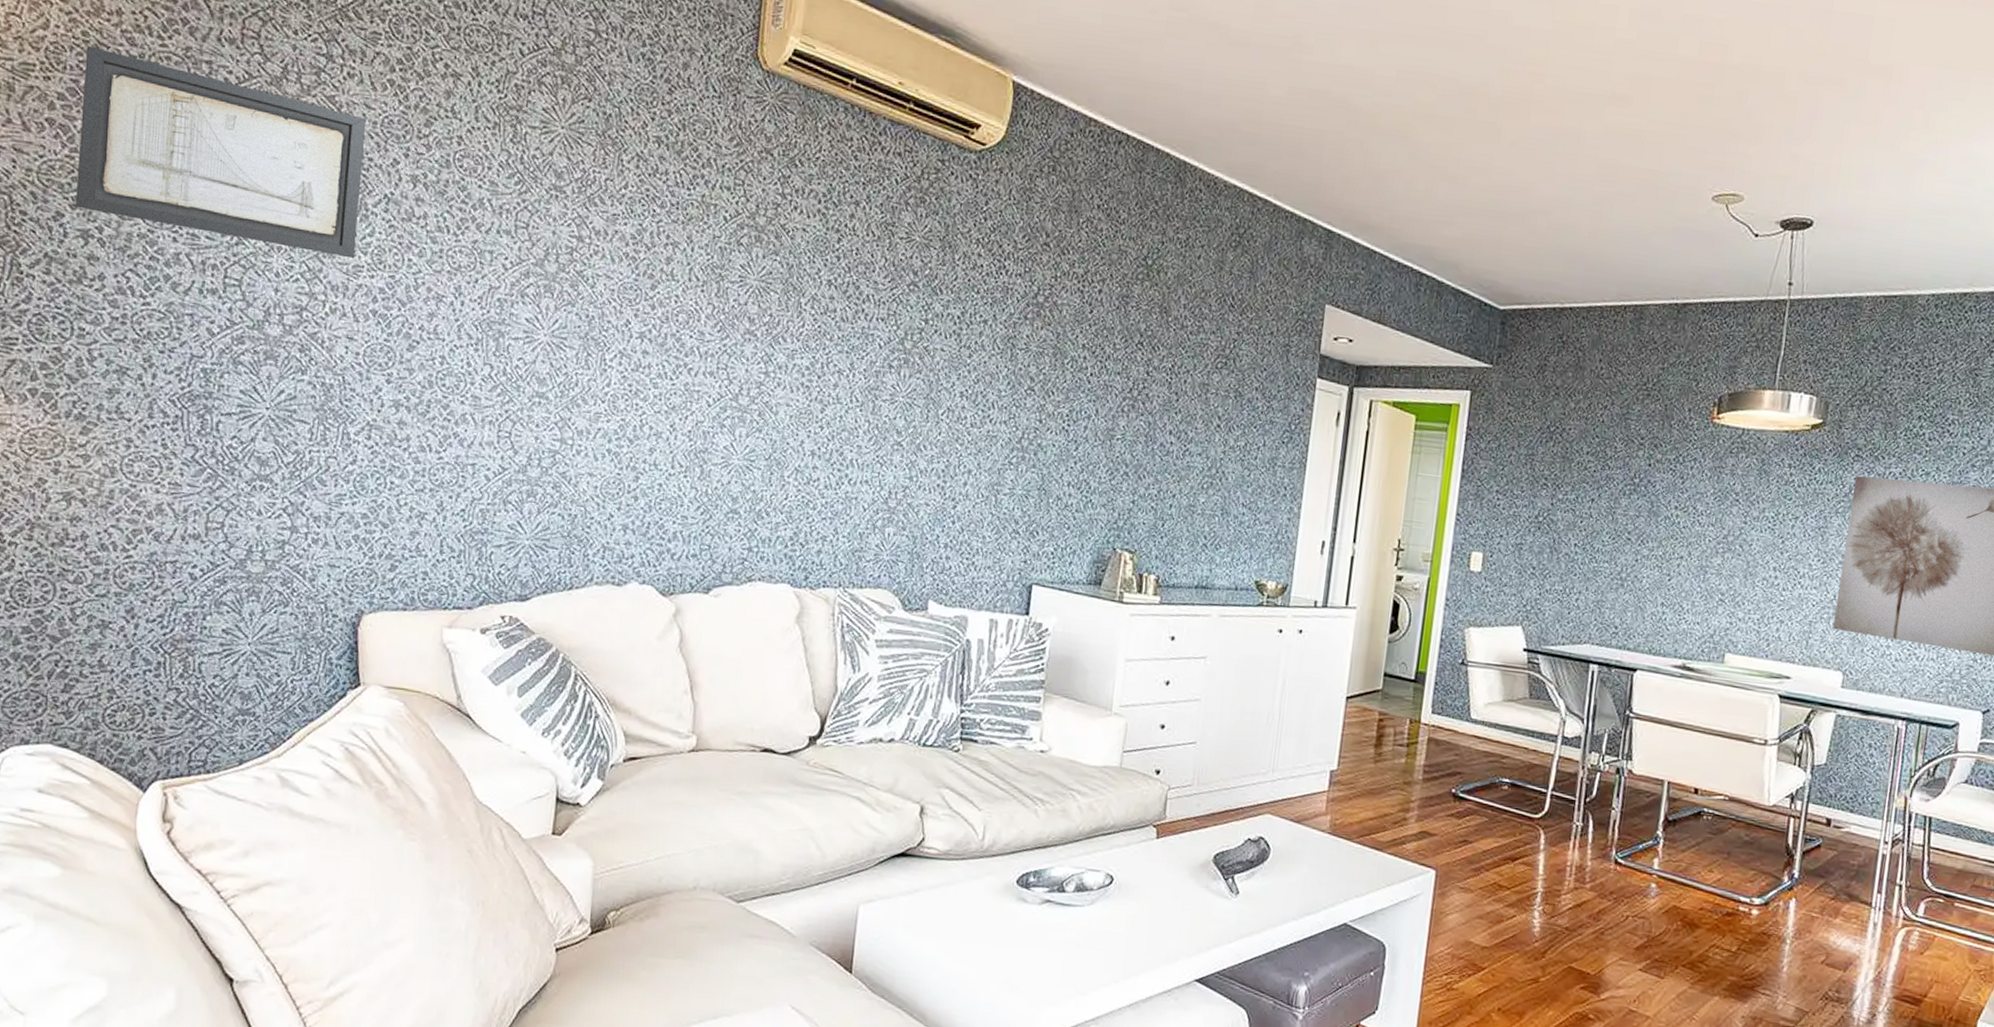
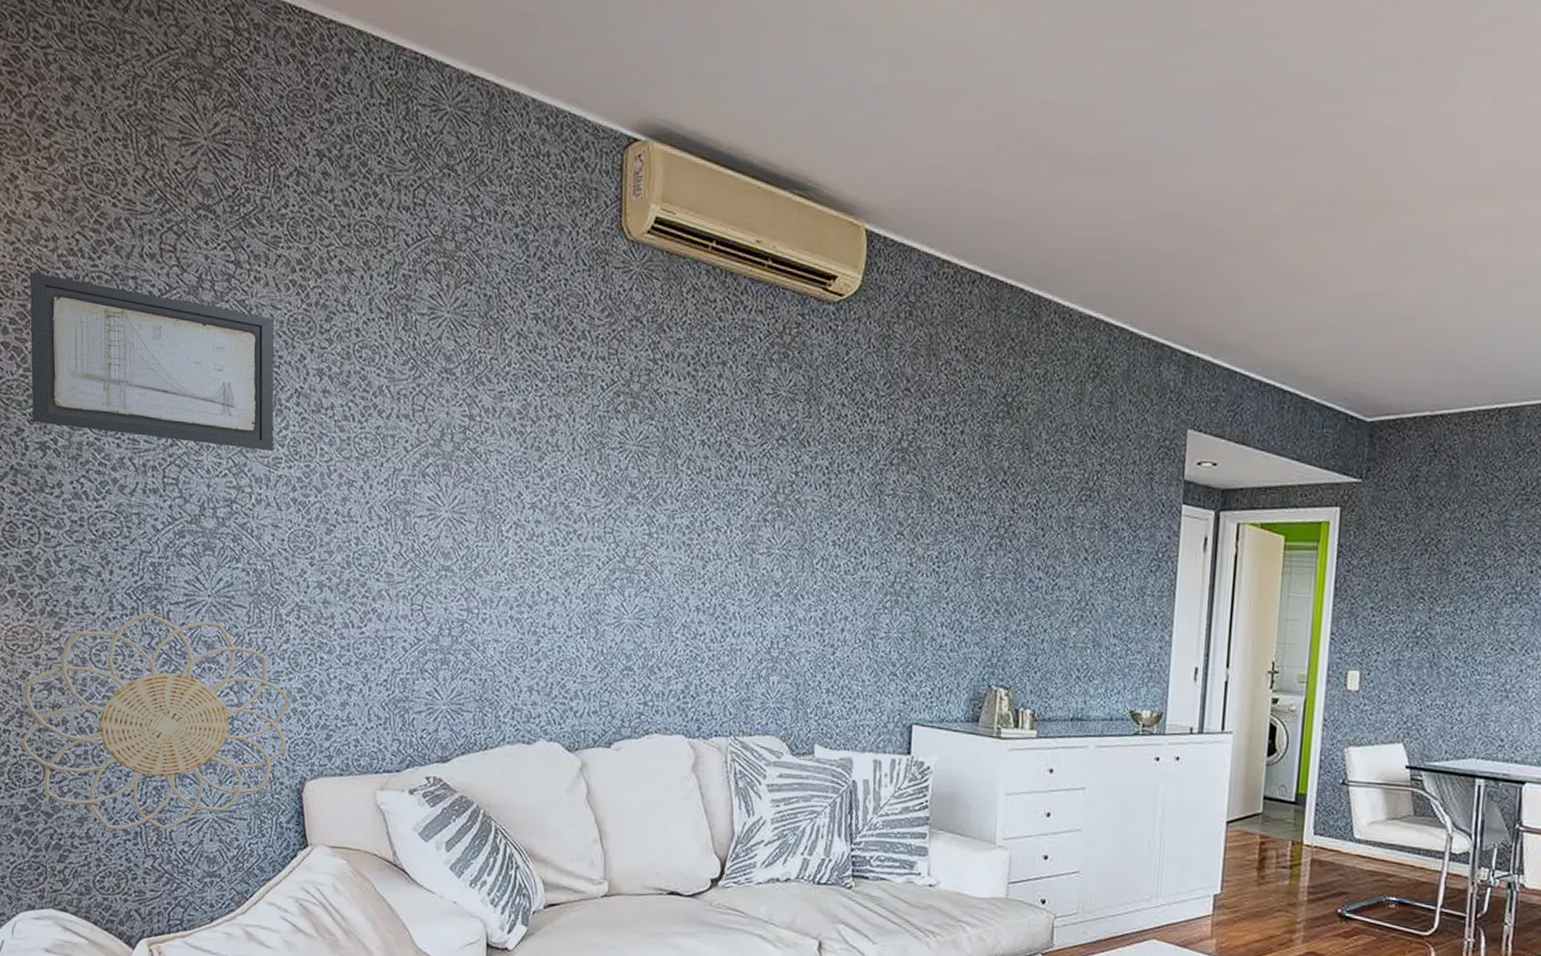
decorative wall piece: none [28,422,352,661] -> present [20,612,290,830]

